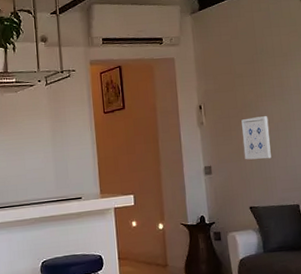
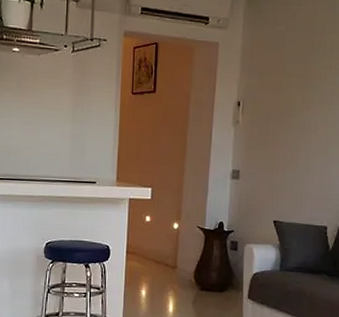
wall art: present [241,116,271,160] -> none [277,124,312,173]

